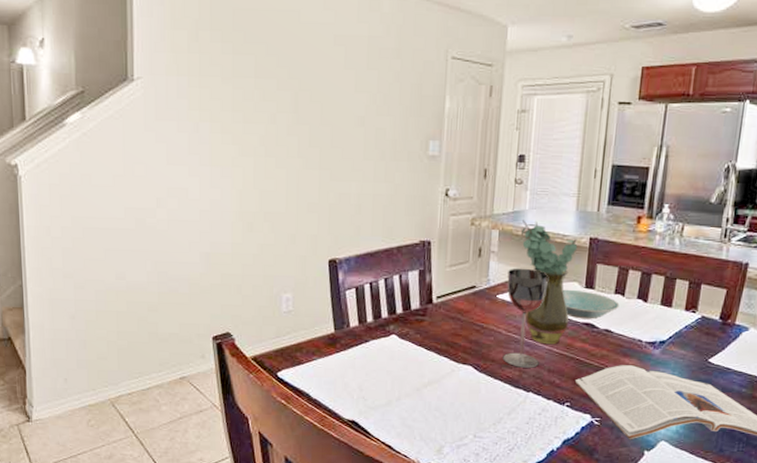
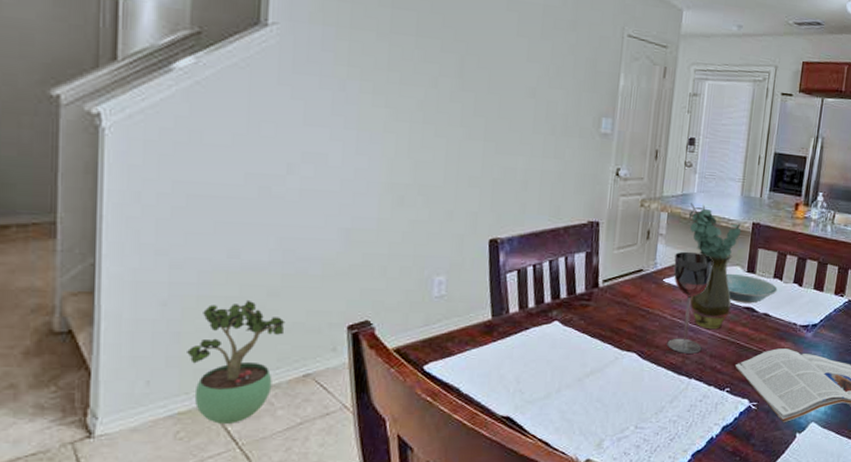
potted plant: none [92,314,163,416] -> present [187,299,285,424]

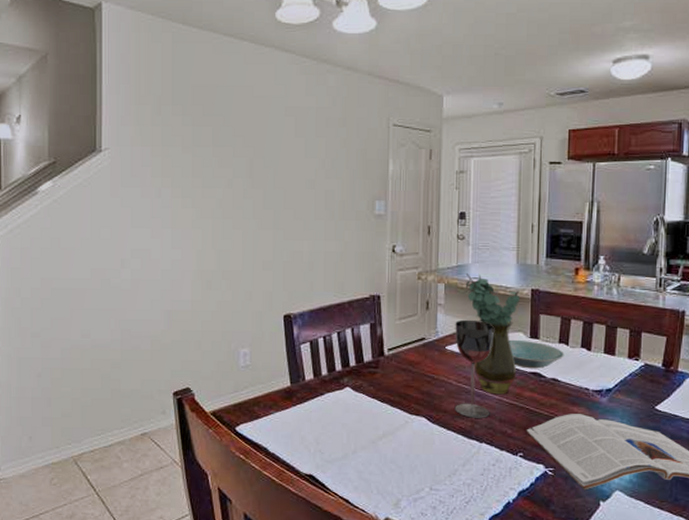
potted plant: present [187,299,285,424] -> none [56,371,126,473]

